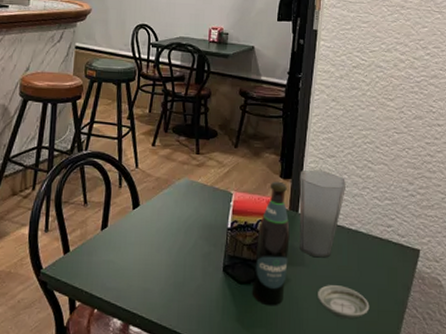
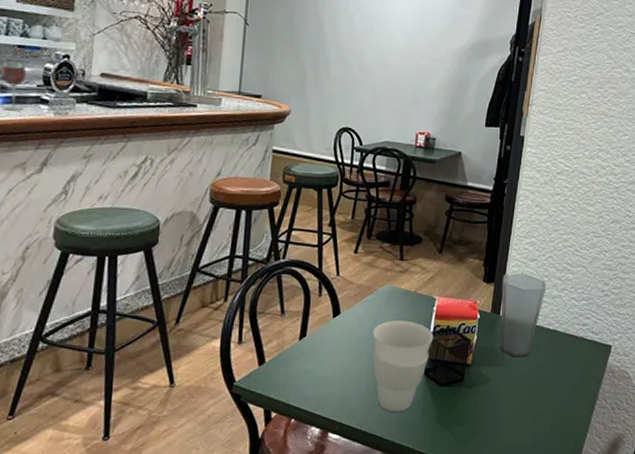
cup: none [171,214,232,309] -> present [372,320,434,413]
bottle: present [252,181,290,306] -> none [452,285,491,405]
saucer: present [317,285,370,320] -> none [514,382,564,414]

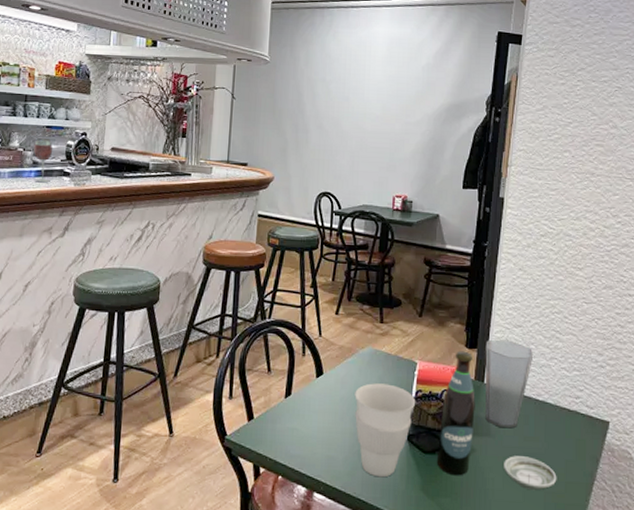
bottle: none [452,285,491,405] -> present [436,351,475,476]
saucer: none [514,382,564,414] -> present [503,456,557,491]

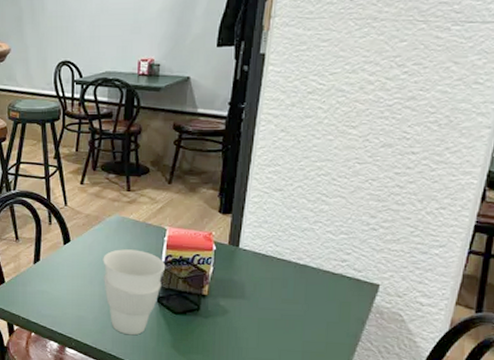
bottle: present [436,351,475,476] -> none [187,216,229,335]
cup: present [485,339,533,429] -> none [240,204,294,291]
saucer: present [503,456,557,491] -> none [257,317,317,350]

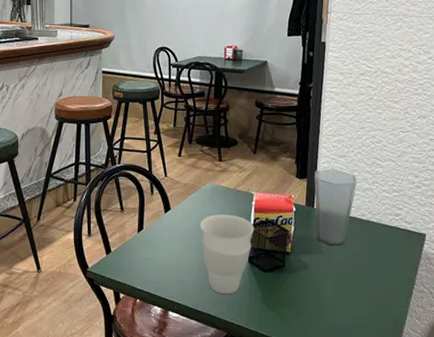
cup: none [240,204,294,291] -> present [314,169,356,246]

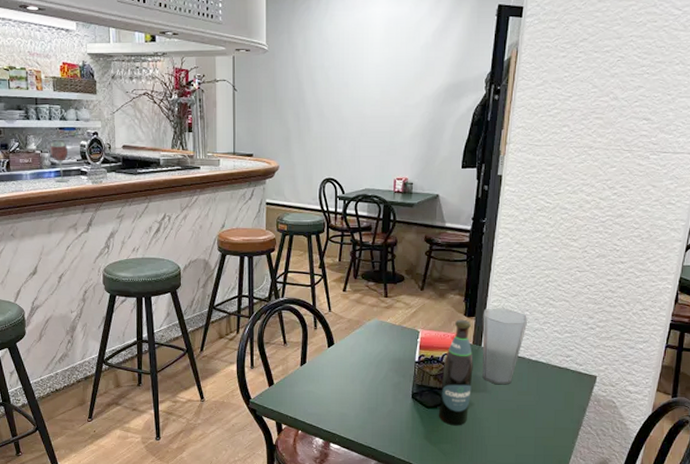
cup: present [200,214,255,295] -> none [363,350,419,429]
bottle: none [275,181,307,289] -> present [438,319,473,426]

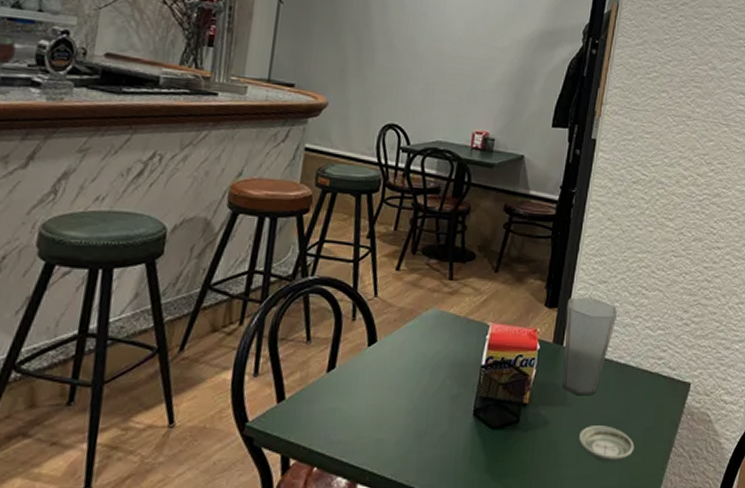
bottle: present [438,319,473,426] -> none [505,310,553,452]
saucer: none [498,408,547,436] -> present [578,425,635,463]

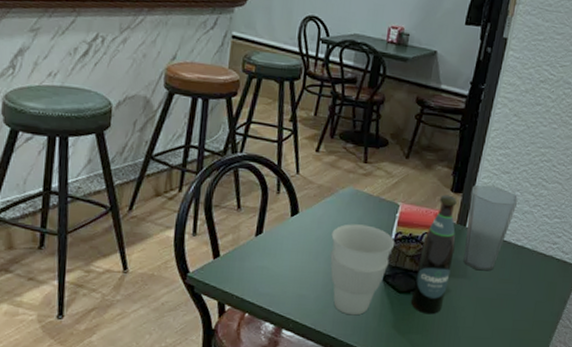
cup: none [413,350,486,460] -> present [330,224,395,316]
bottle: none [505,310,553,452] -> present [410,194,458,315]
saucer: present [578,425,635,463] -> none [475,296,526,328]

